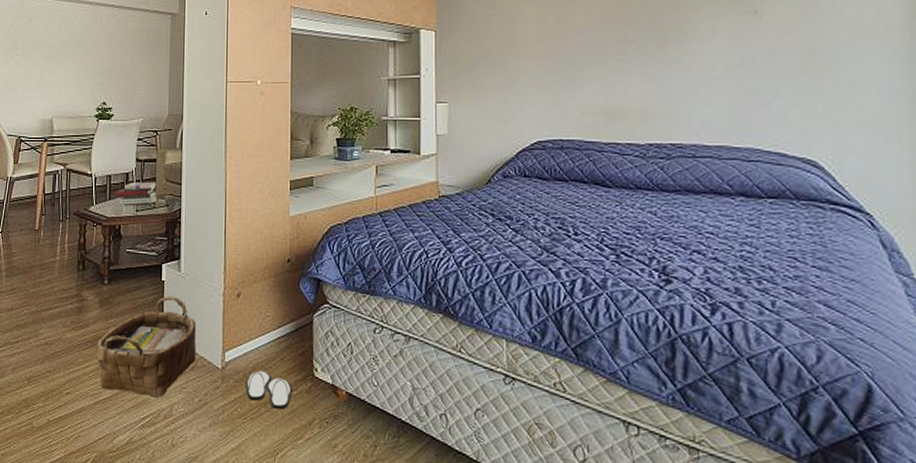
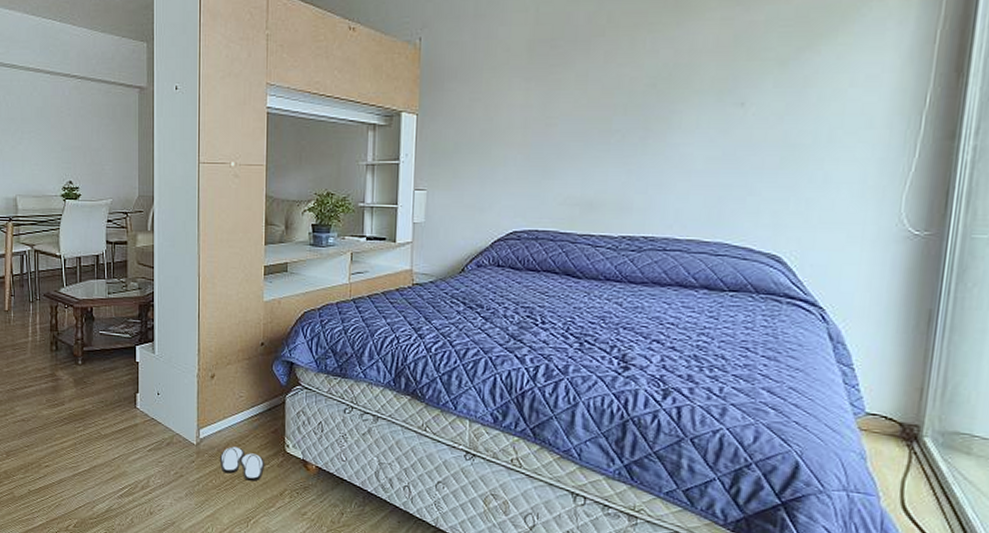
woven basket: present [96,296,196,398] -> none [73,377,171,470]
books: present [114,181,157,206] -> none [85,264,129,288]

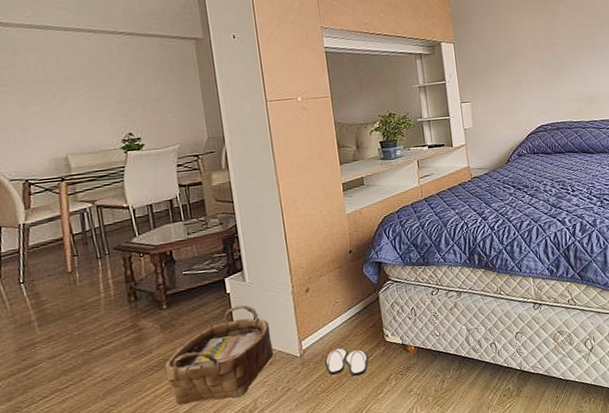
woven basket: none [73,377,171,470] -> present [165,304,274,405]

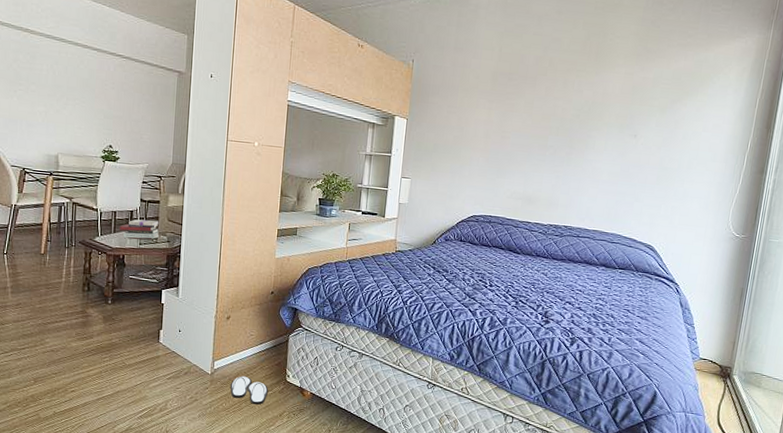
books: none [159,203,210,231] -> present [119,219,159,241]
woven basket: present [165,304,274,405] -> none [100,316,190,395]

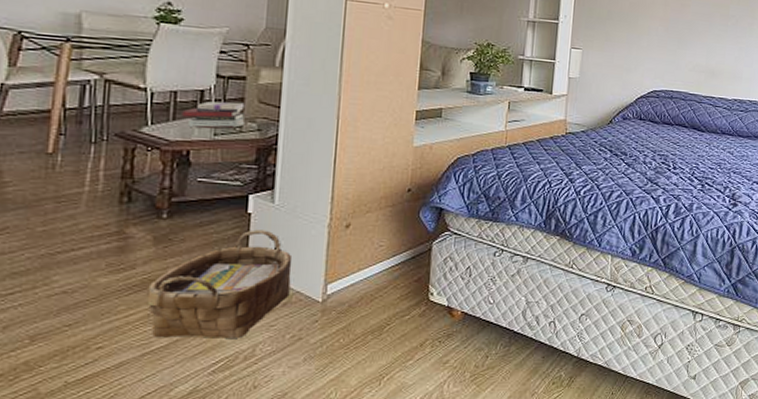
woven basket: none [100,316,190,395] -> present [147,229,291,340]
slippers: present [230,376,268,405] -> none [351,300,404,335]

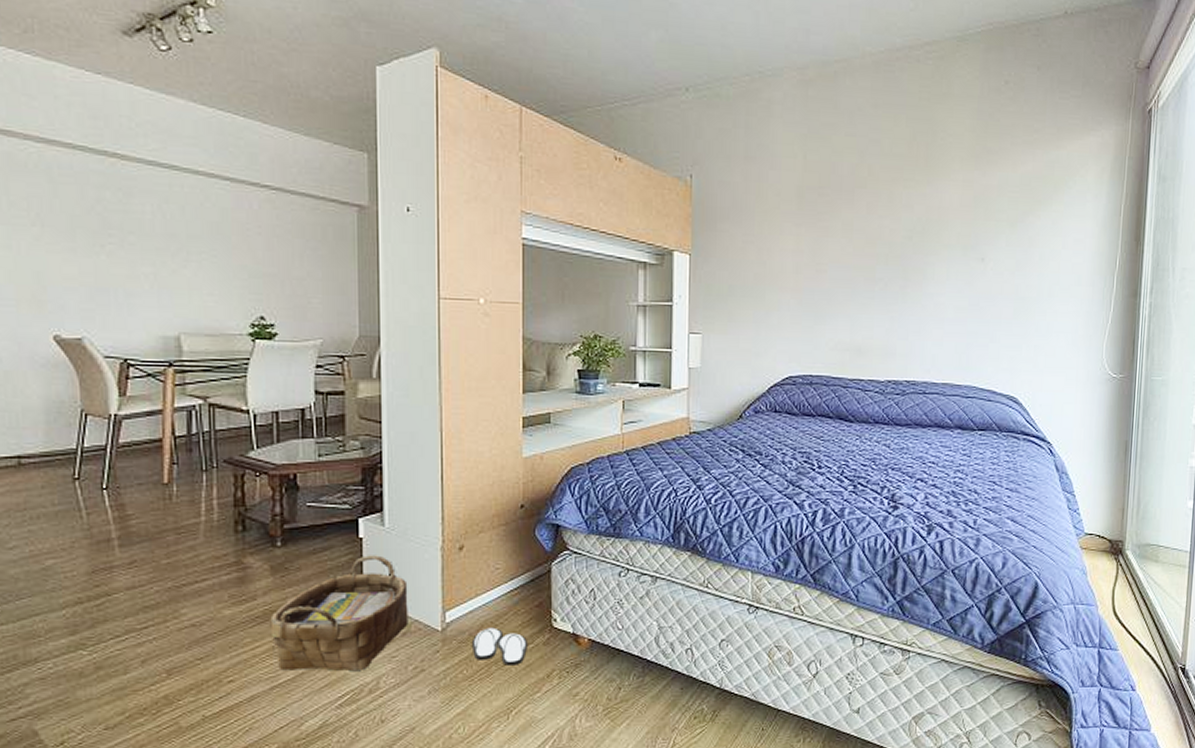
books: present [181,101,245,129] -> none [285,419,348,449]
slippers: none [351,300,404,335] -> present [473,627,527,666]

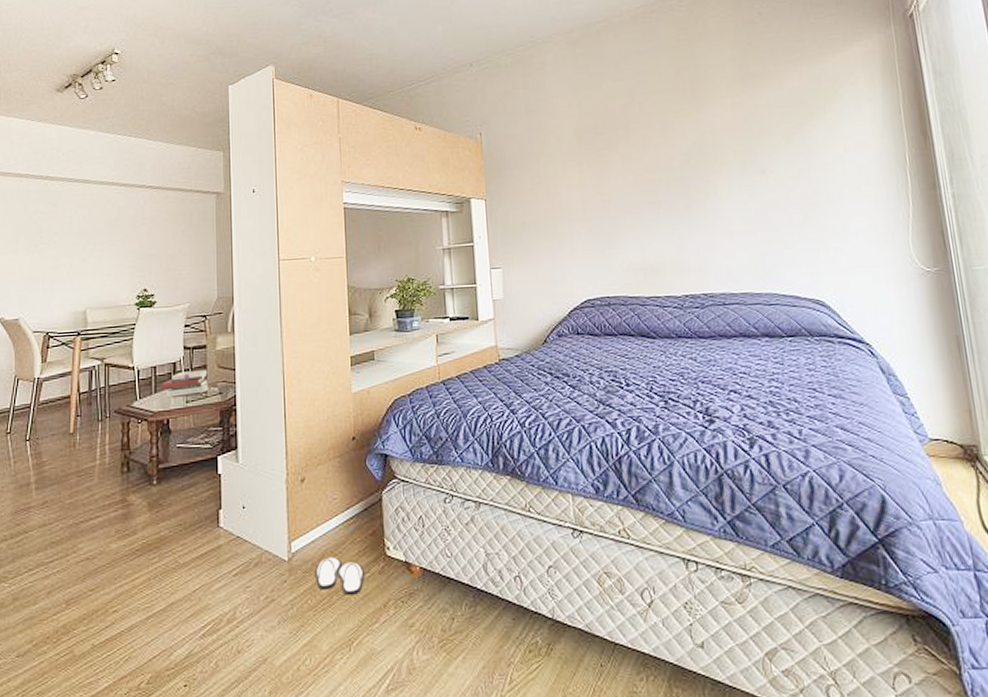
woven basket: present [270,555,408,672] -> none [147,489,260,602]
books: none [285,419,348,449] -> present [161,369,209,397]

